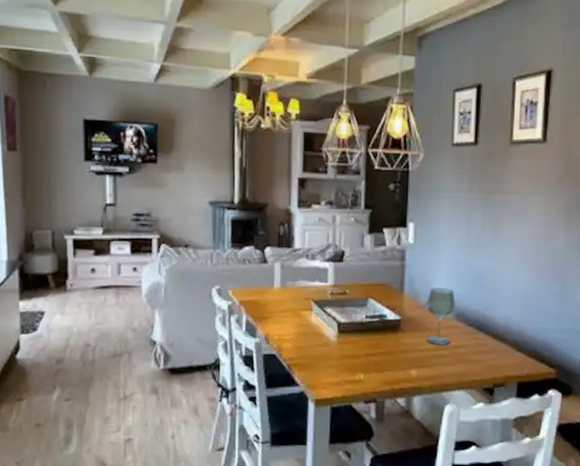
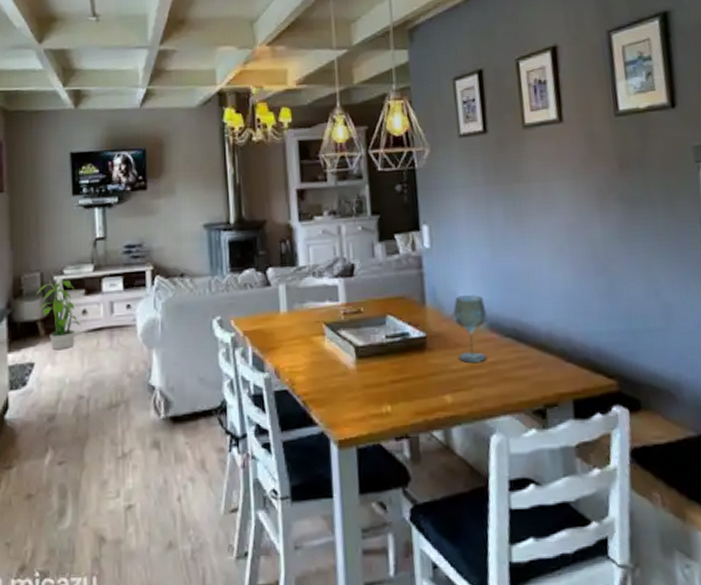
potted plant: none [48,238,94,303] -> present [37,280,85,351]

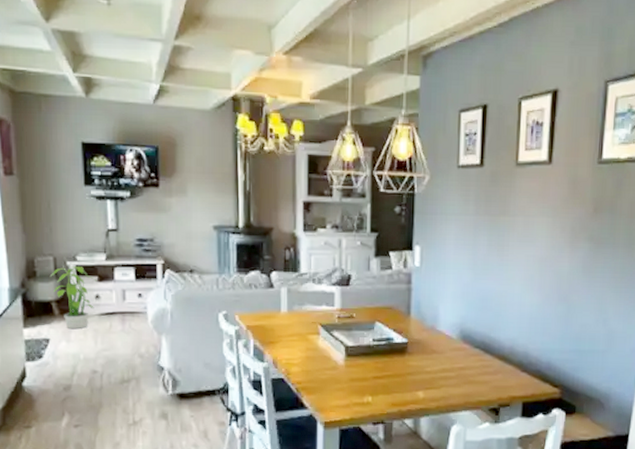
wine glass: present [453,295,488,363] -> none [433,310,463,367]

